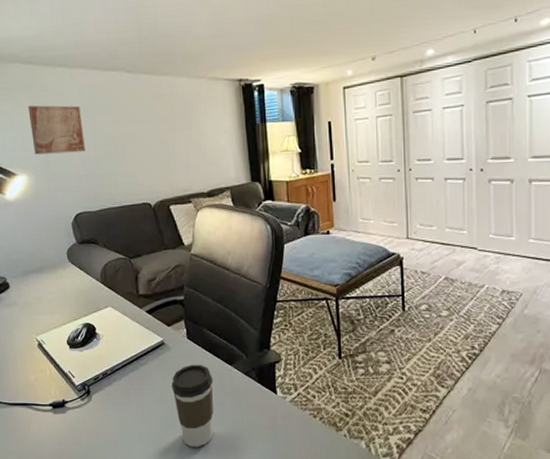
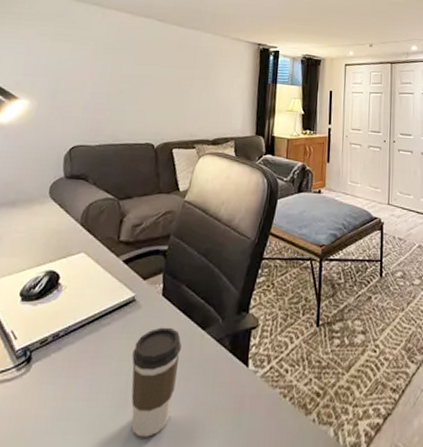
wall art: present [27,105,85,155] -> none [44,35,105,86]

